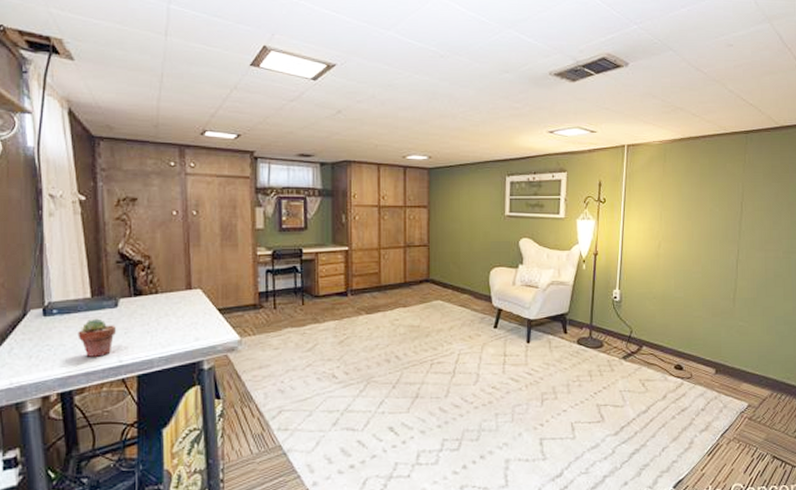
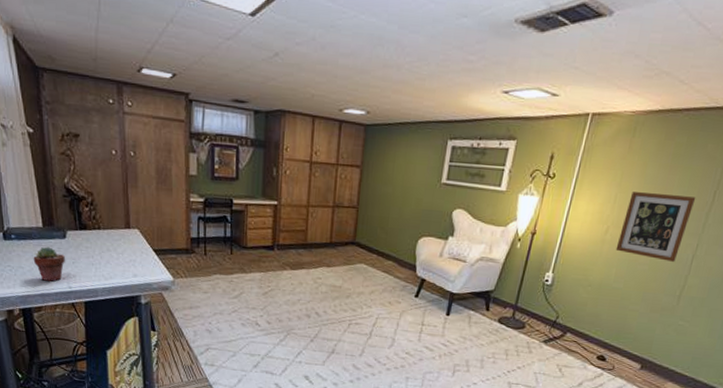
wall art: none [670,209,728,268] -> present [615,192,696,262]

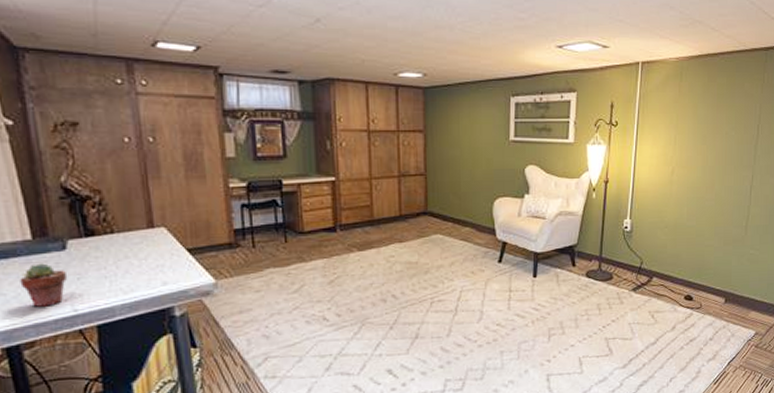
wall art: present [615,192,696,262] -> none [683,132,744,195]

